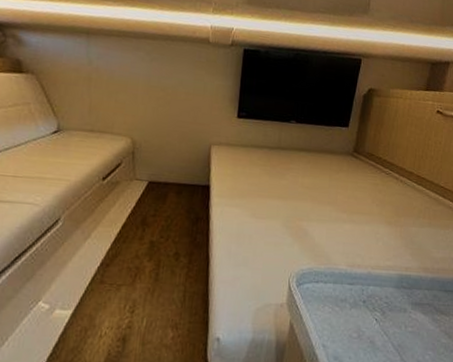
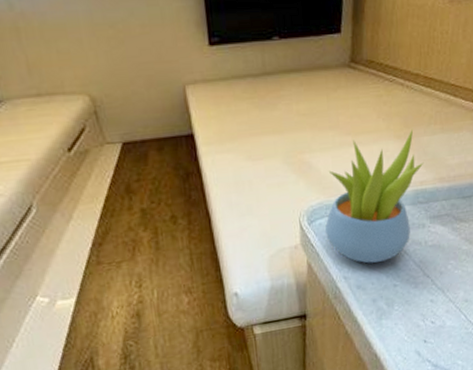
succulent plant: none [311,218,411,337] -> present [325,128,424,264]

